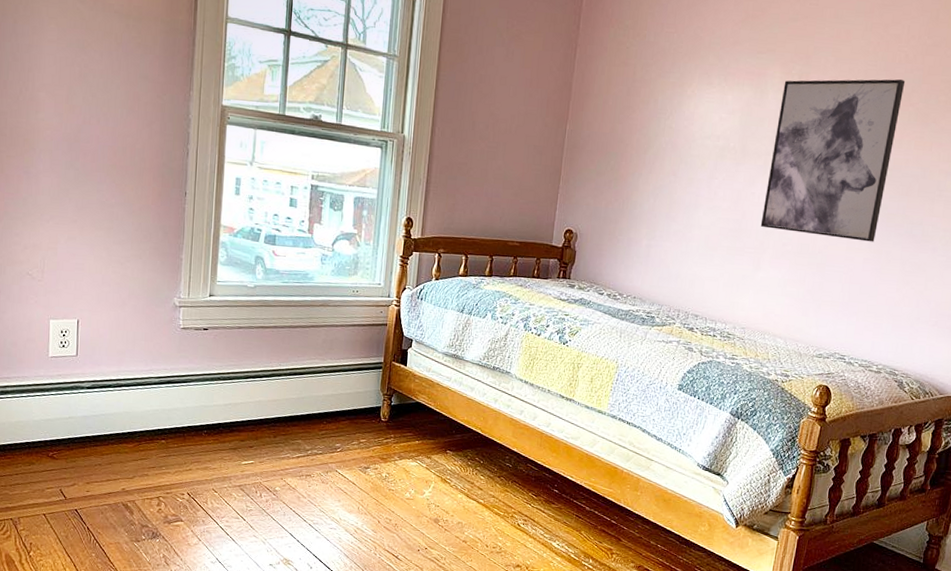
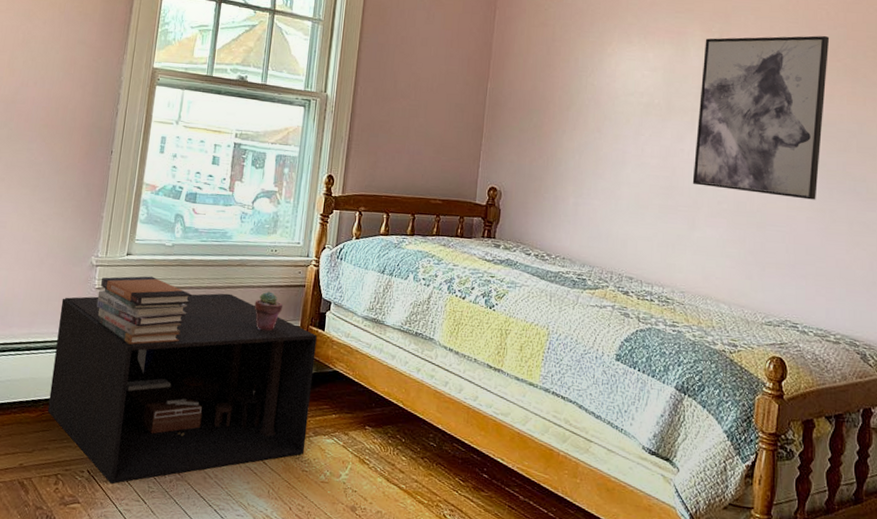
nightstand: none [144,332,400,504] -> present [47,293,317,484]
book stack: none [183,316,276,381] -> present [96,276,192,345]
potted succulent: none [338,330,367,367] -> present [254,291,284,331]

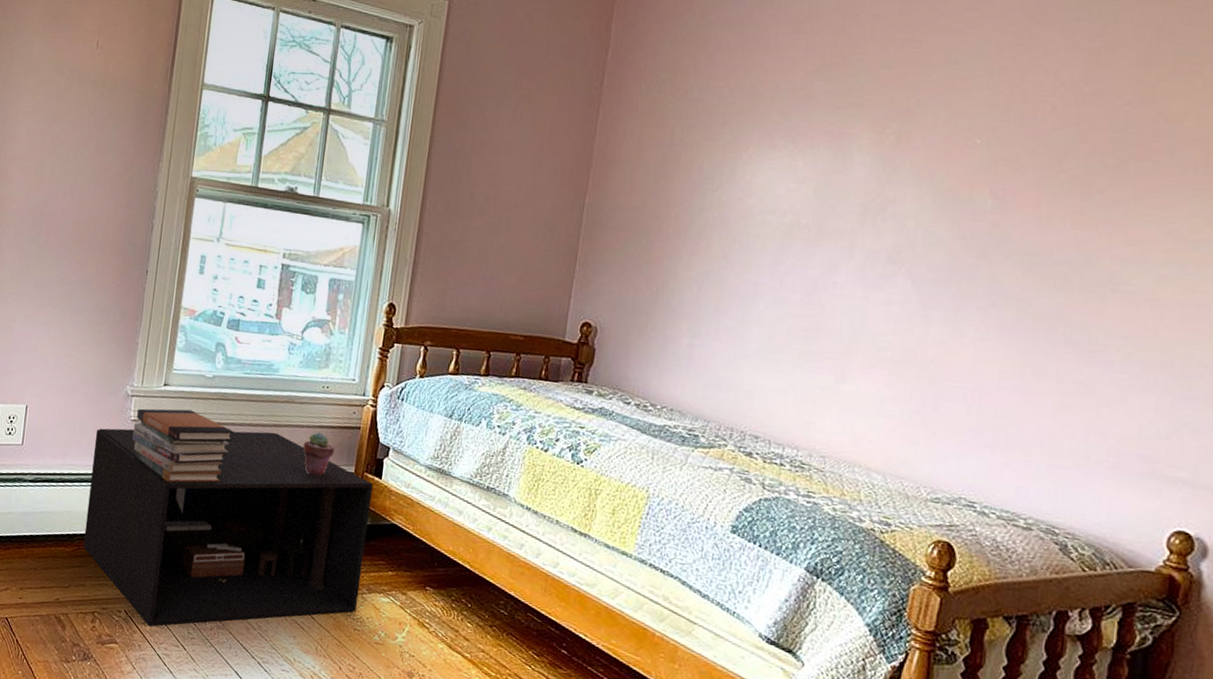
wall art: present [692,35,830,200] -> none [845,137,1054,351]

